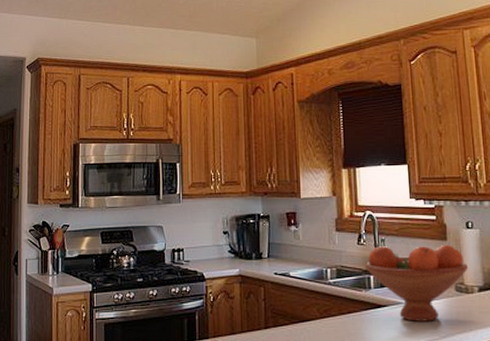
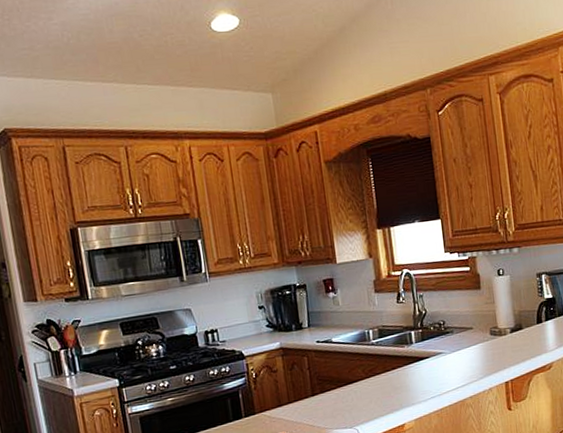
fruit bowl: present [365,244,468,321] -> none [406,292,501,368]

